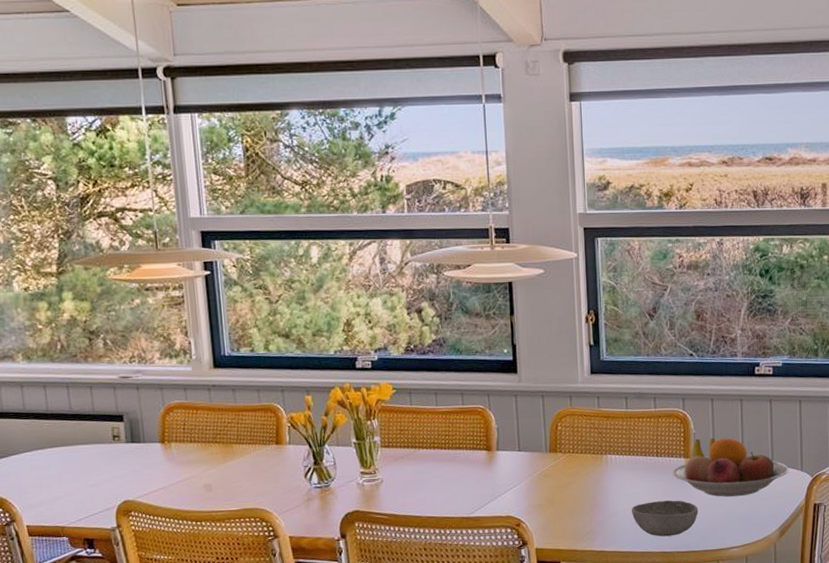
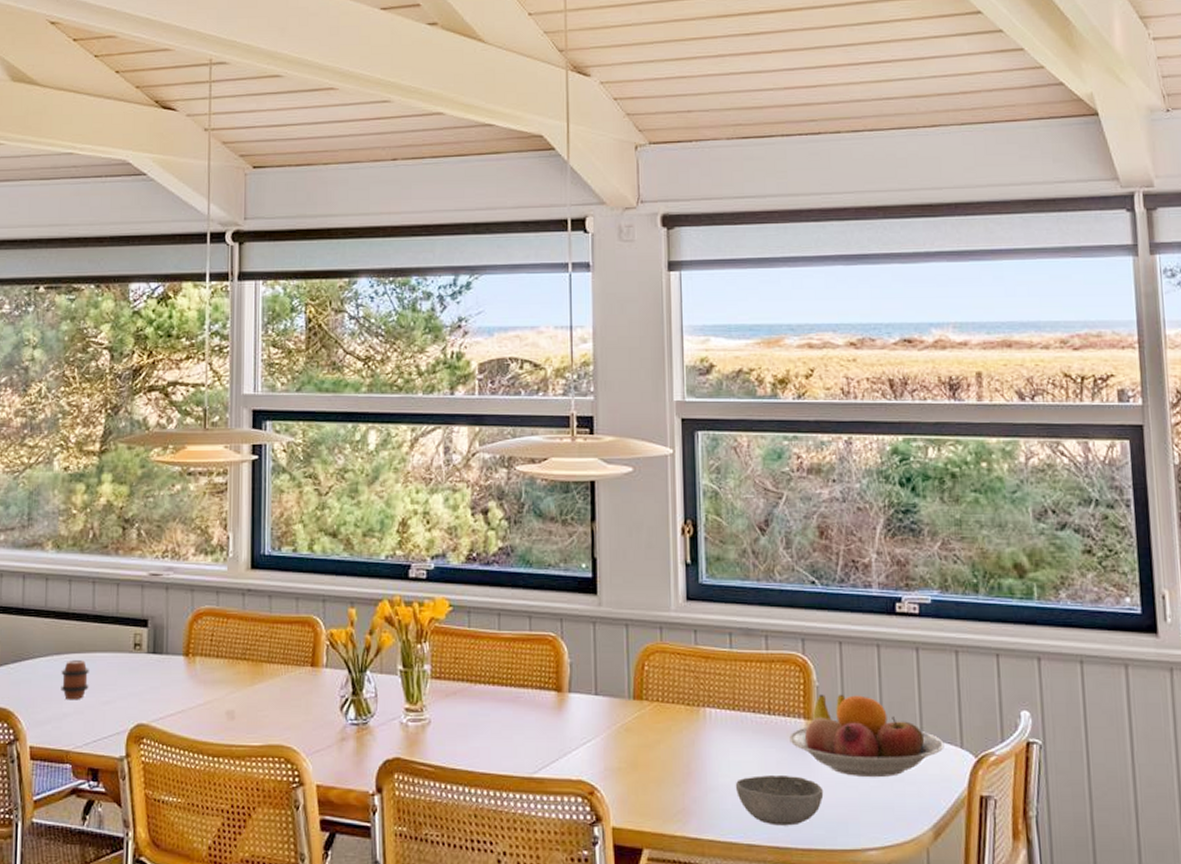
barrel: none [47,452,75,485] -> present [61,660,89,699]

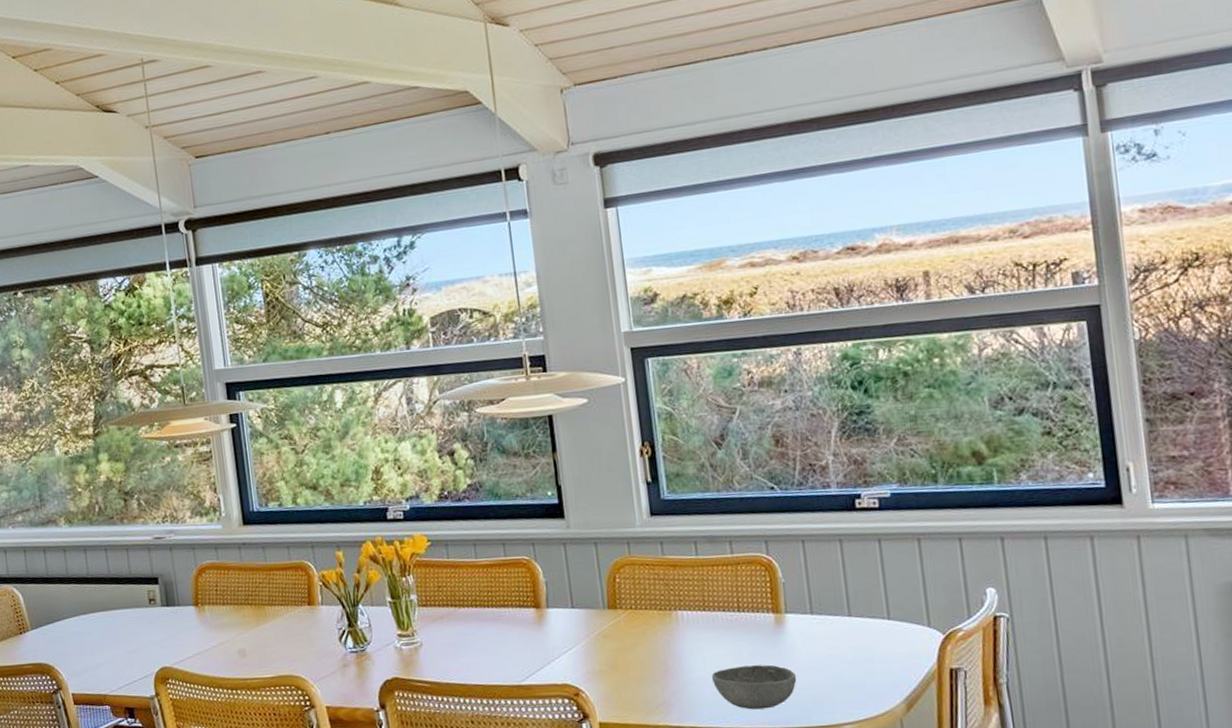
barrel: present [61,660,89,699] -> none [89,617,115,651]
fruit bowl: present [789,694,944,778] -> none [760,587,912,661]

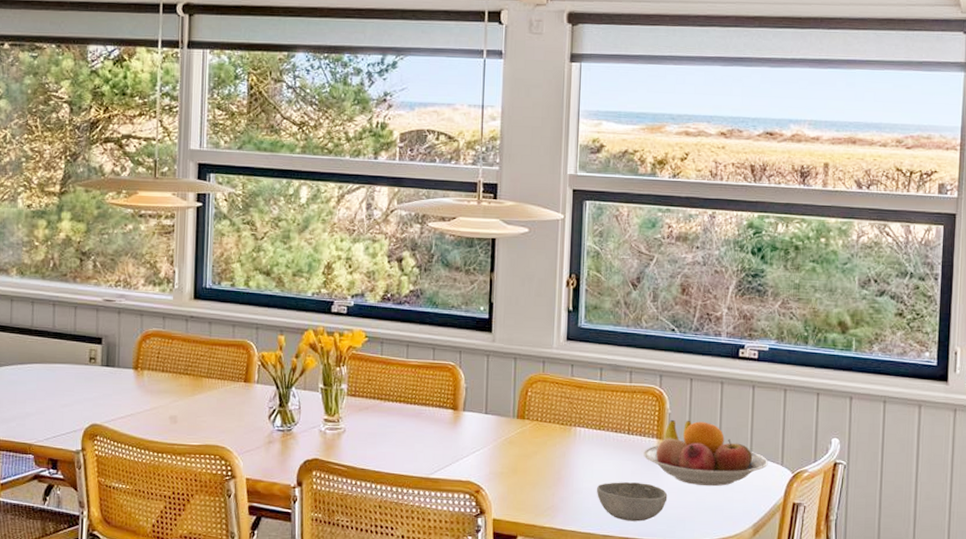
fruit bowl: none [760,587,912,661] -> present [643,419,768,487]

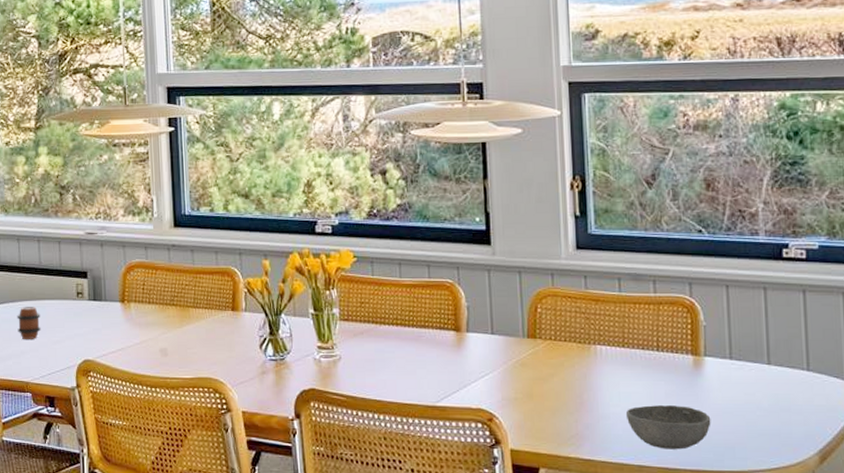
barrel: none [24,369,50,402] -> present [17,307,41,339]
fruit bowl: present [643,419,768,487] -> none [678,332,831,408]

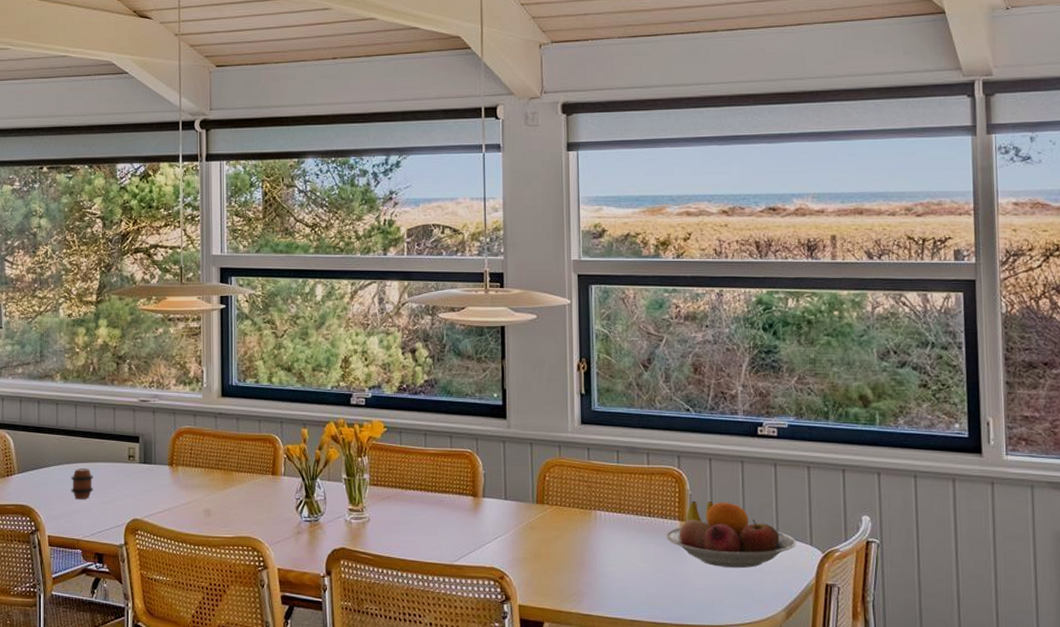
bowl: present [625,405,711,450] -> none [620,565,694,606]
fruit bowl: none [678,332,831,408] -> present [666,500,797,569]

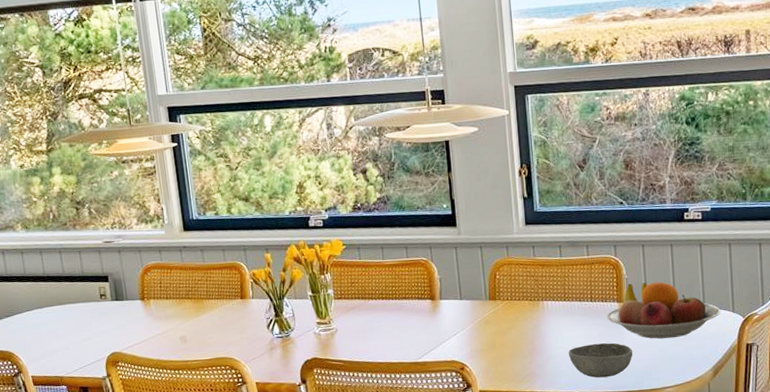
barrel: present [71,468,93,499] -> none [46,311,70,340]
bowl: none [620,565,694,606] -> present [568,343,633,378]

